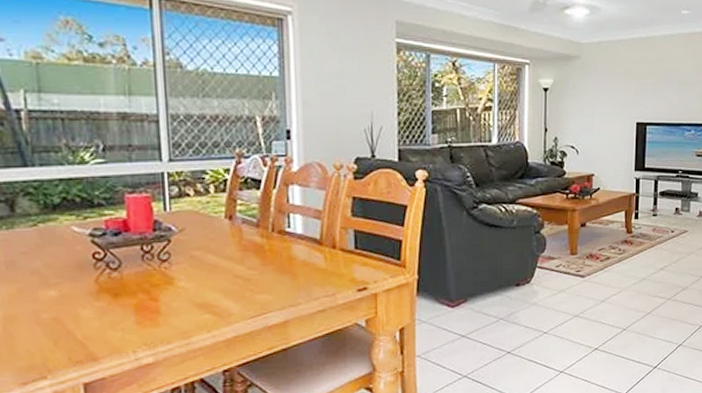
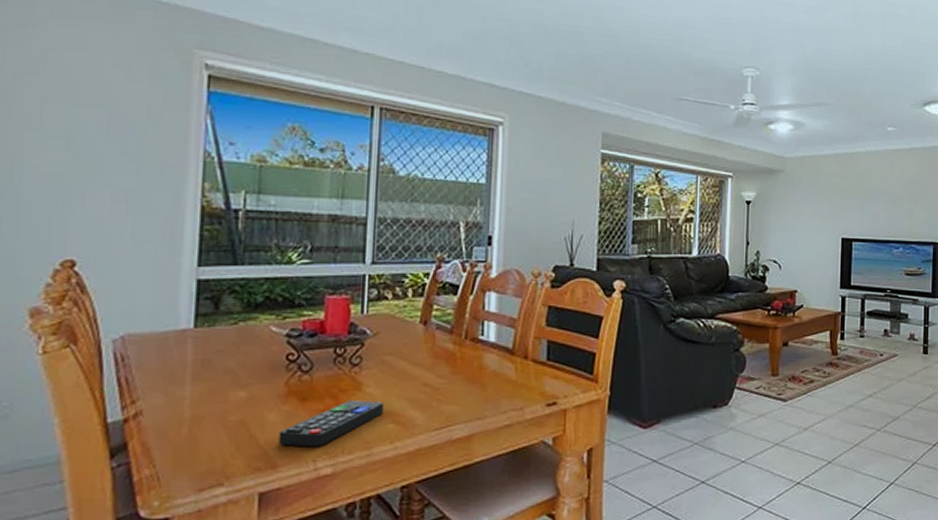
remote control: none [95,293,198,340] -> present [278,400,384,447]

